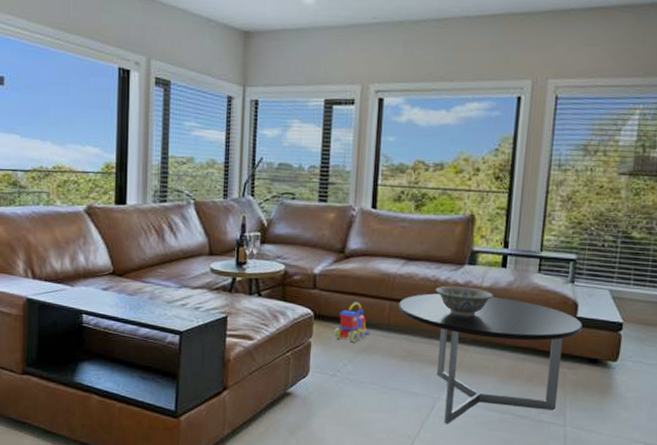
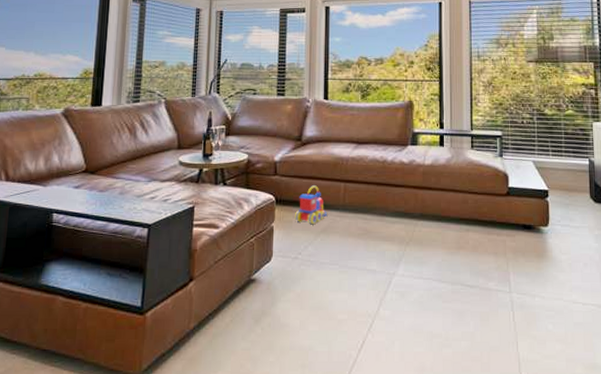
coffee table: present [399,293,583,424] -> none [352,173,514,300]
decorative bowl: present [435,286,494,317] -> none [384,165,435,193]

